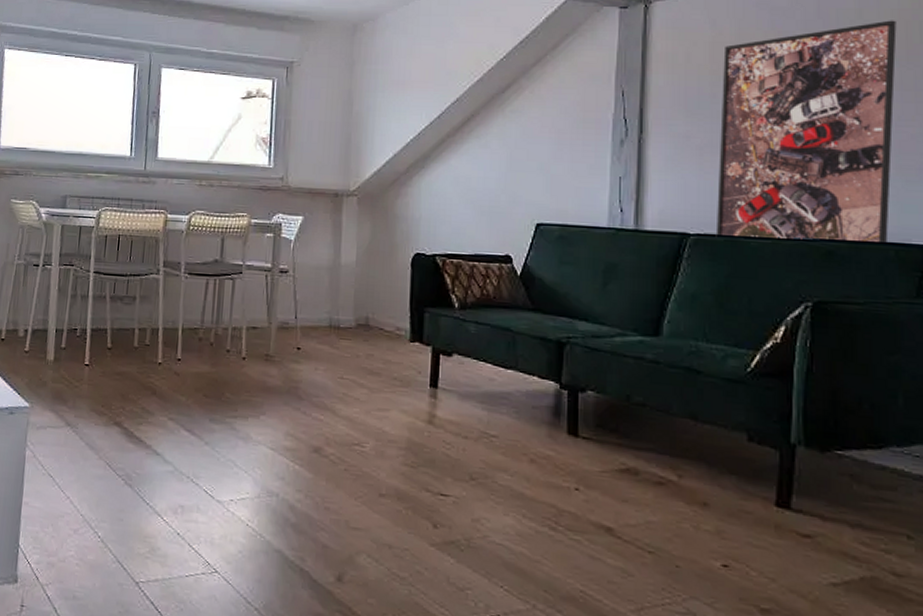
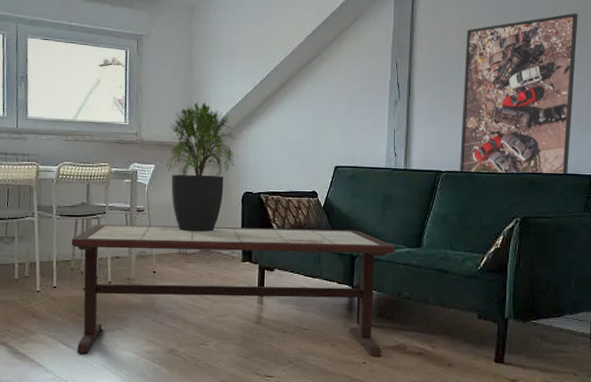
coffee table: none [200,286,622,482] -> present [71,224,395,356]
potted plant: none [315,141,409,302] -> present [165,102,239,232]

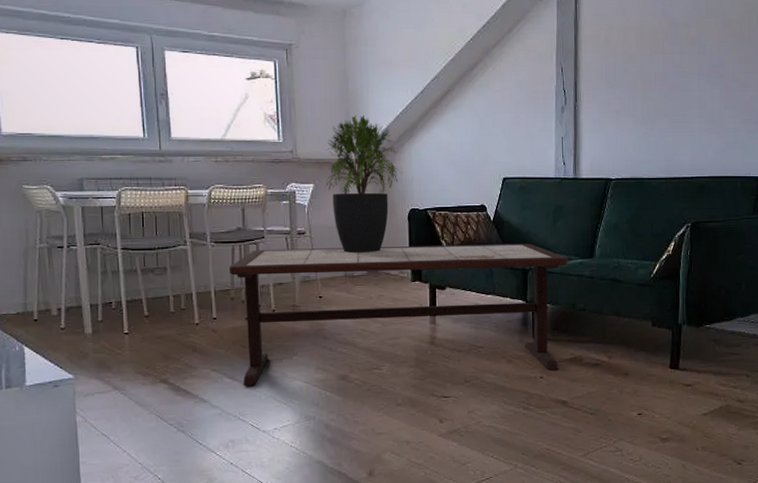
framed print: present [459,13,578,174] -> none [629,10,743,180]

